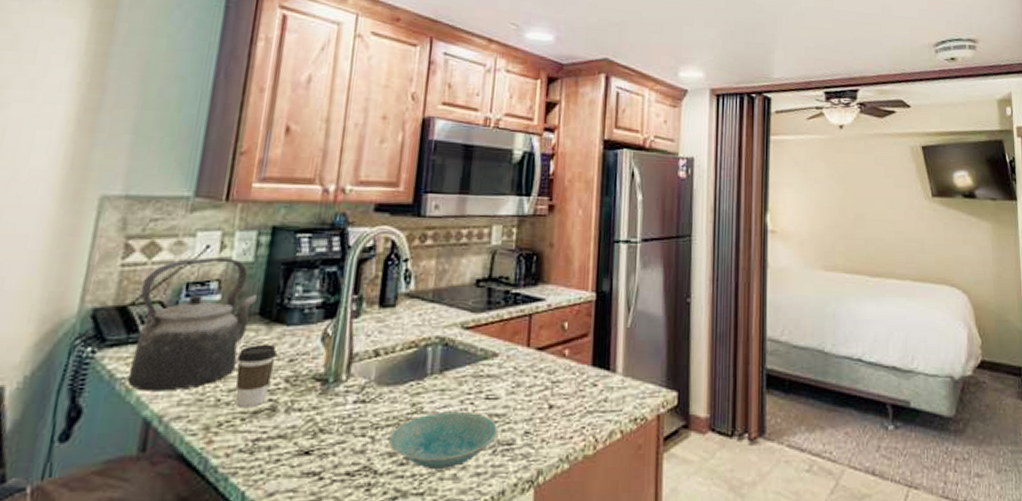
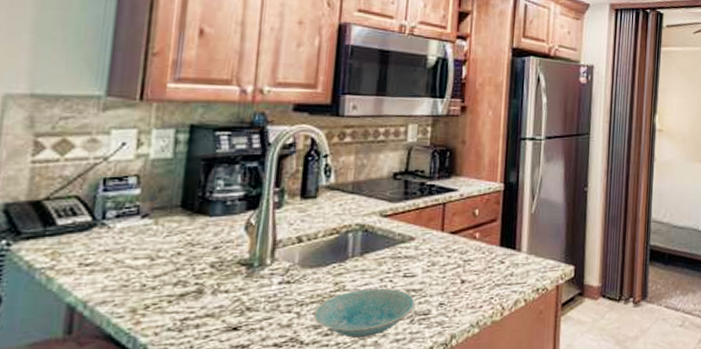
kettle: present [127,258,258,391] -> none [47,154,179,280]
coffee cup: present [236,344,276,409] -> none [160,233,200,292]

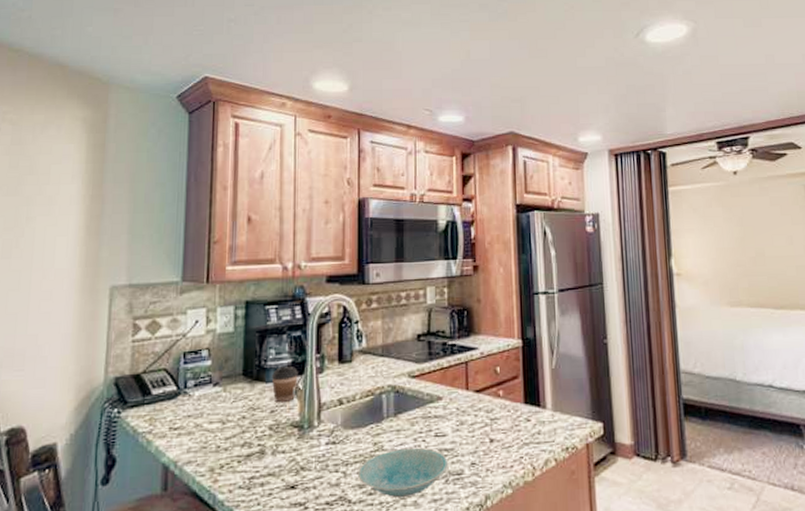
coffee cup: none [217,199,251,239] -> present [271,365,298,403]

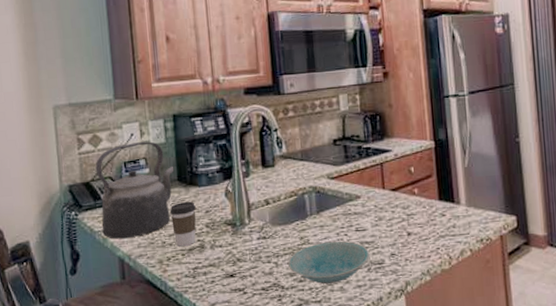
kettle: none [147,330,240,442] -> present [95,141,175,239]
coffee cup: none [229,399,260,453] -> present [170,201,196,247]
coffee cup: present [271,365,298,403] -> none [203,171,227,204]

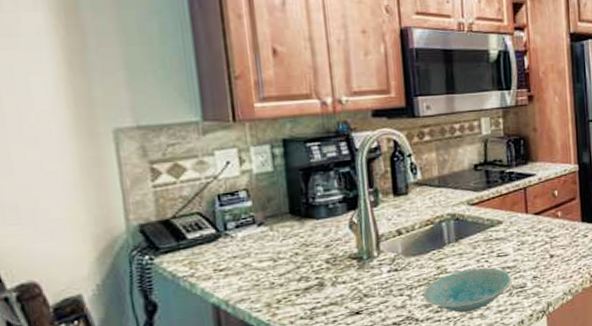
kettle: present [95,141,175,239] -> none [177,170,285,284]
coffee cup: present [170,201,196,247] -> none [280,235,314,287]

